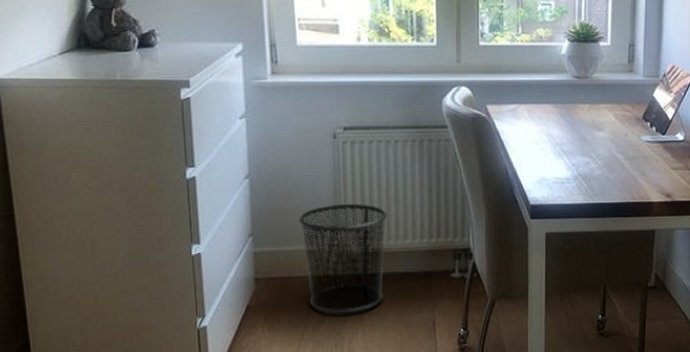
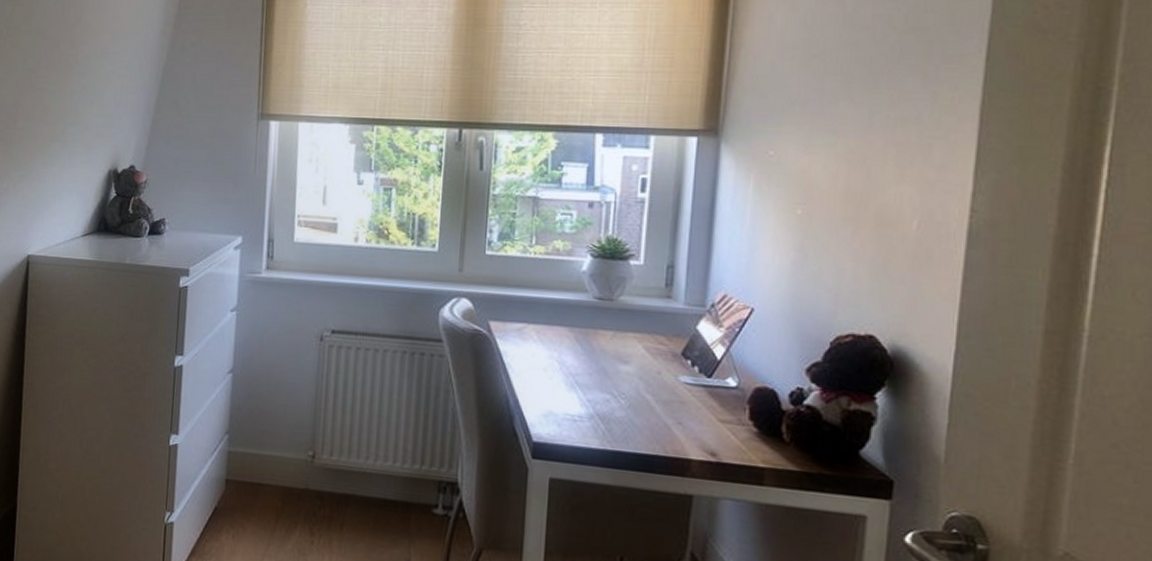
waste bin: present [299,203,388,314] -> none [276,411,369,536]

